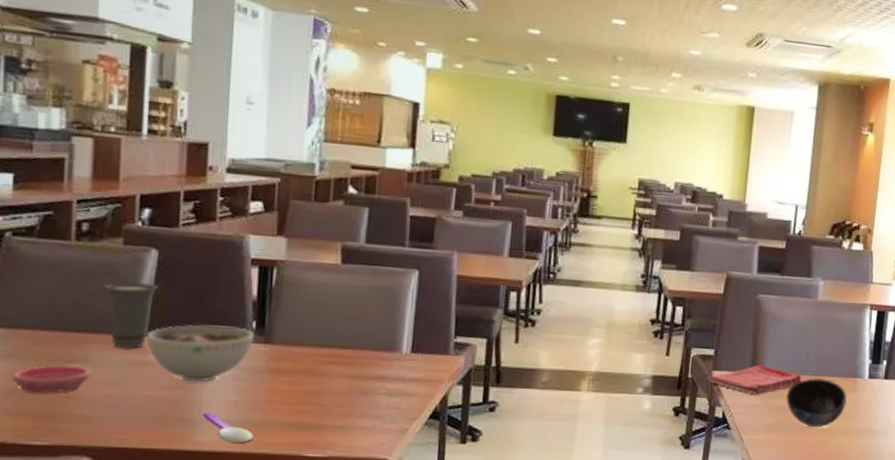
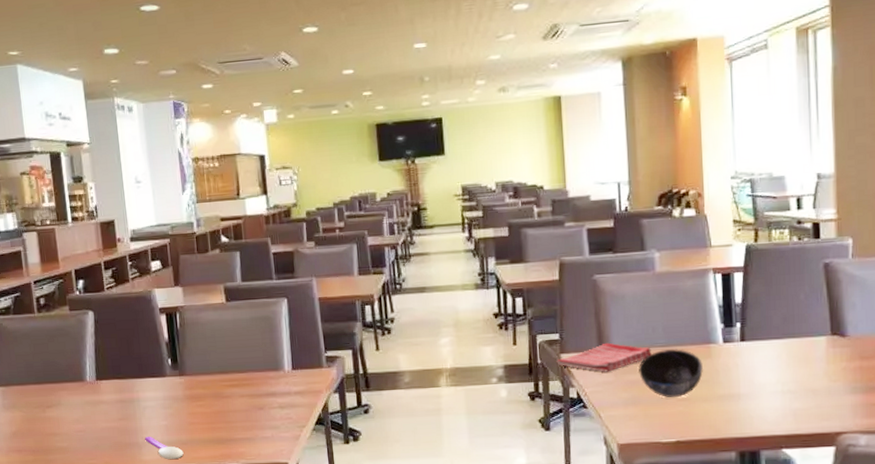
saucer: present [12,365,91,393] -> none [13,410,64,433]
cup: present [103,282,158,348] -> none [61,338,98,392]
bowl: present [147,325,254,382] -> none [97,365,172,413]

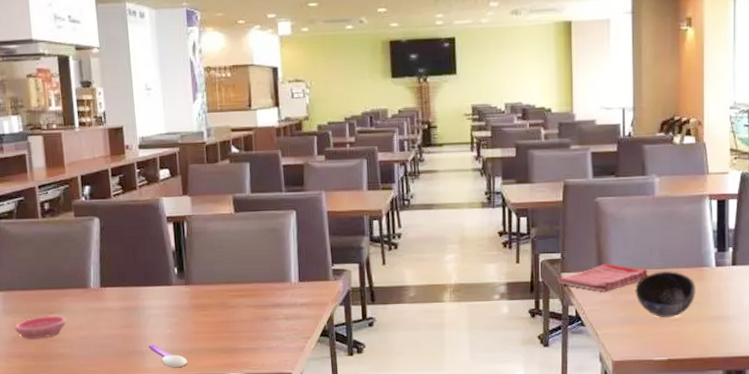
saucer: none [13,410,64,433] -> present [14,316,67,339]

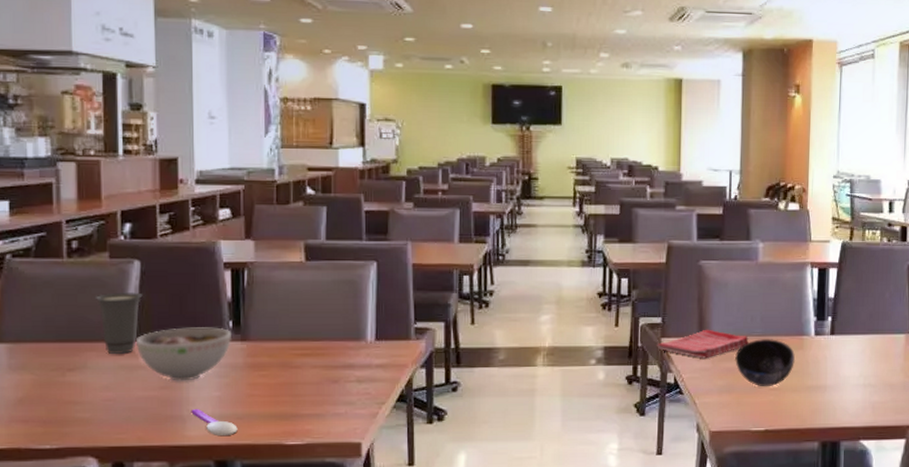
saucer: present [14,316,67,339] -> none [21,374,89,400]
cup: none [65,245,103,299] -> present [95,292,143,354]
bowl: none [101,273,177,321] -> present [137,327,231,381]

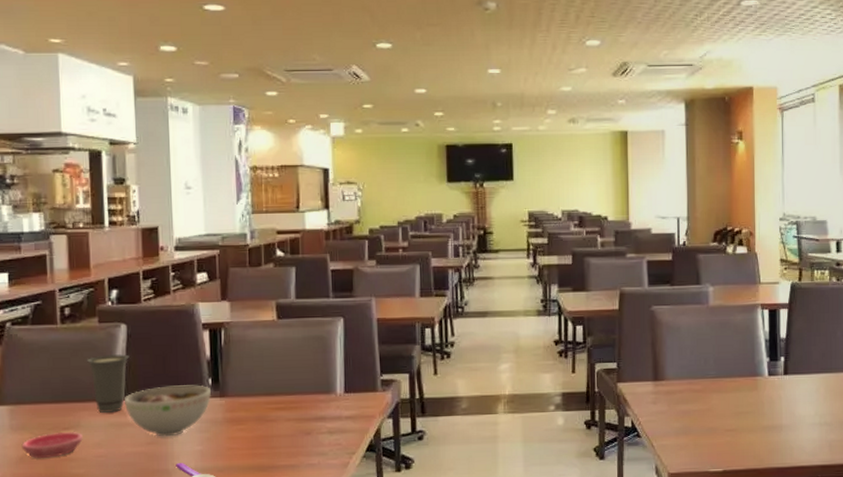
saucer: none [21,374,89,400] -> present [21,432,83,458]
dish towel: present [657,329,749,359] -> none [613,373,703,402]
bowl: present [735,339,796,387] -> none [690,380,750,429]

